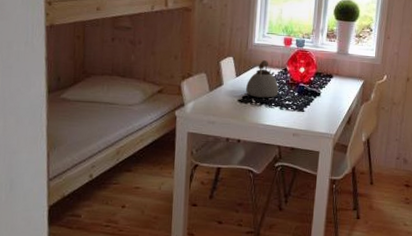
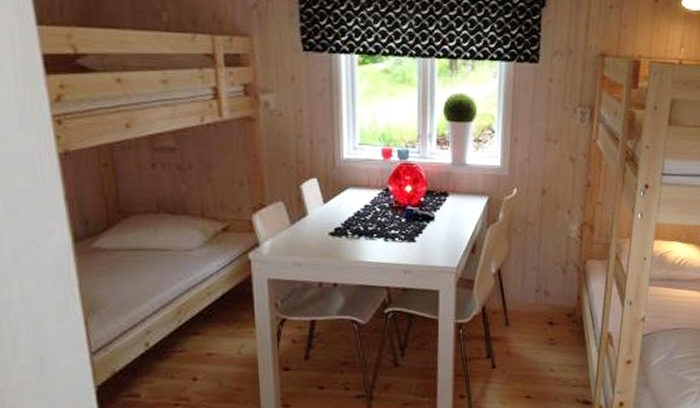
kettle: present [246,60,279,98] -> none [338,179,381,228]

